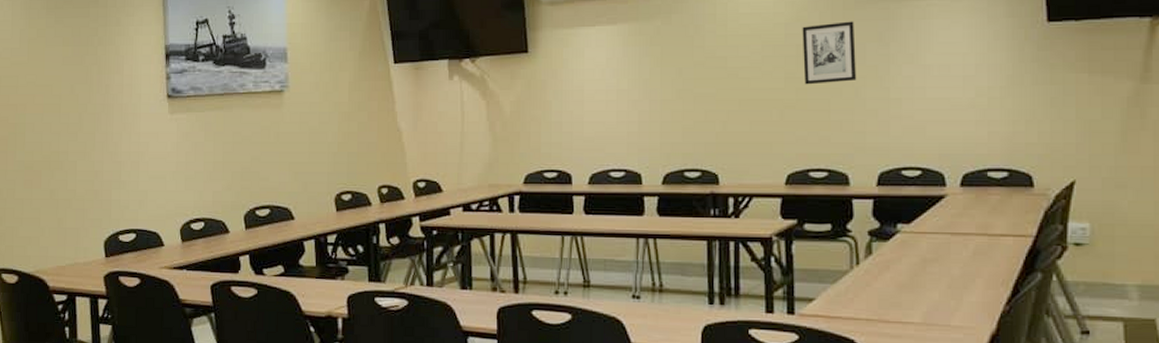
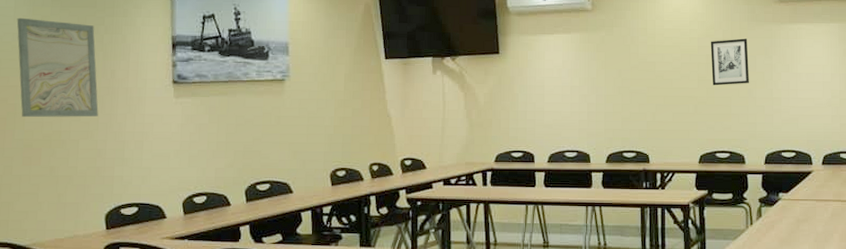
wall art: none [14,31,94,138] -> present [17,17,99,118]

